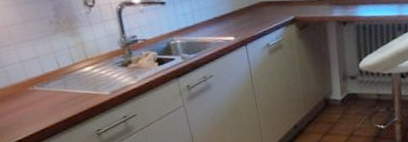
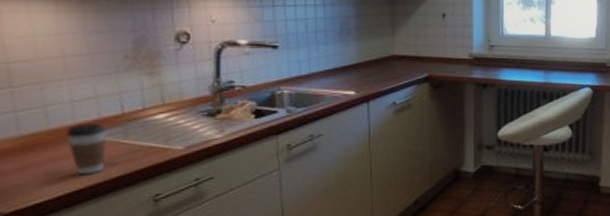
coffee cup: none [23,78,58,118] -> present [65,124,106,175]

